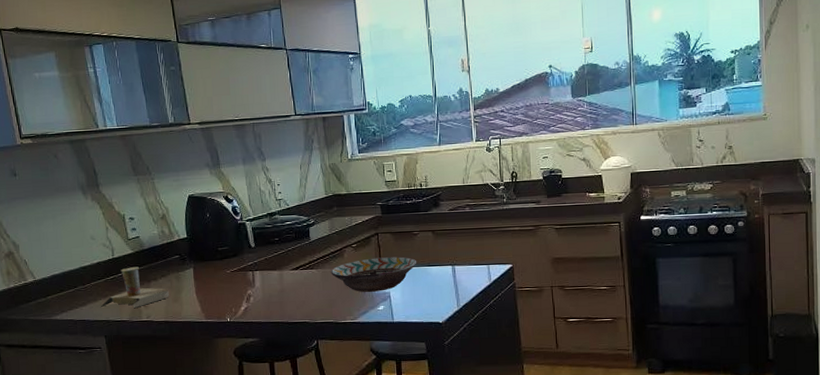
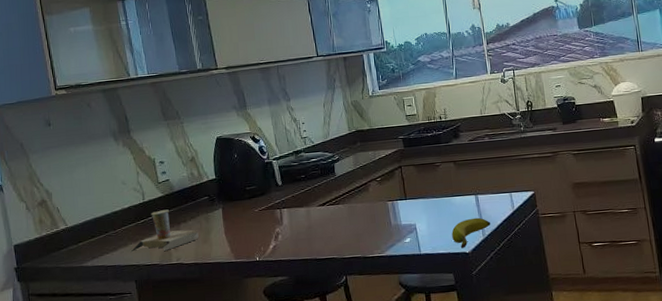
decorative bowl: present [330,256,416,292] -> none [356,188,440,226]
banana: none [426,288,467,318] -> present [451,217,491,248]

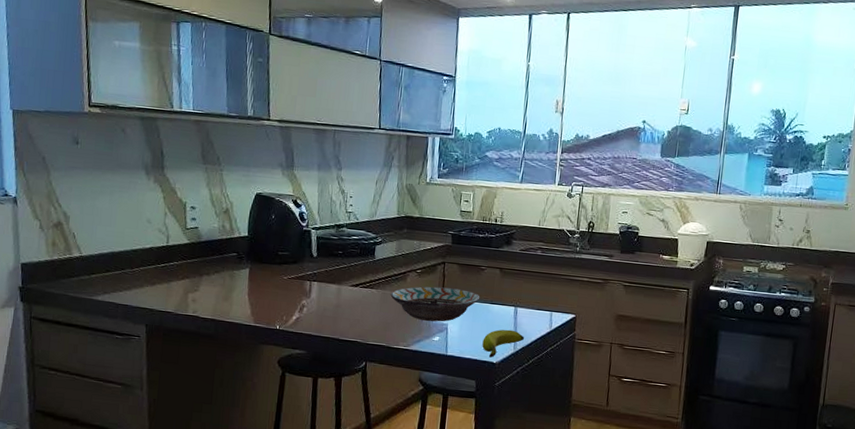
cup: present [131,209,199,251] -> none [146,257,220,300]
decorative bowl: none [356,188,440,226] -> present [390,286,479,322]

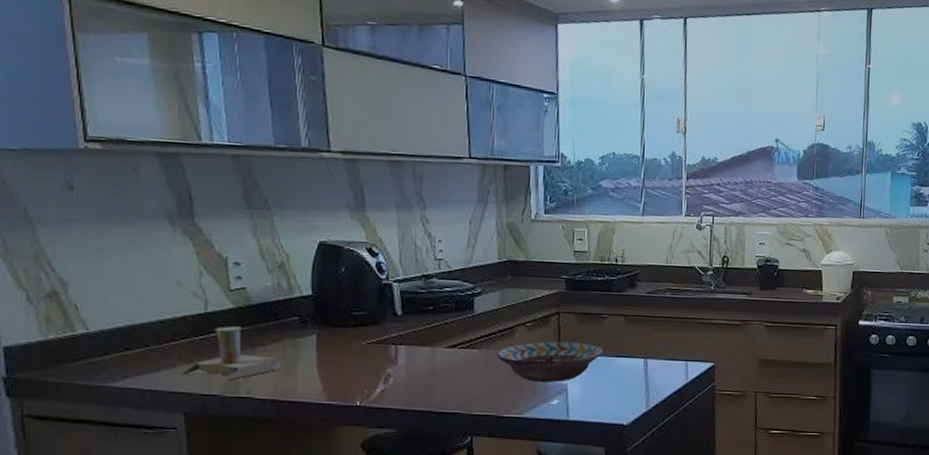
cup: none [146,257,220,300] -> present [182,326,280,379]
banana: present [482,329,525,358] -> none [609,385,658,419]

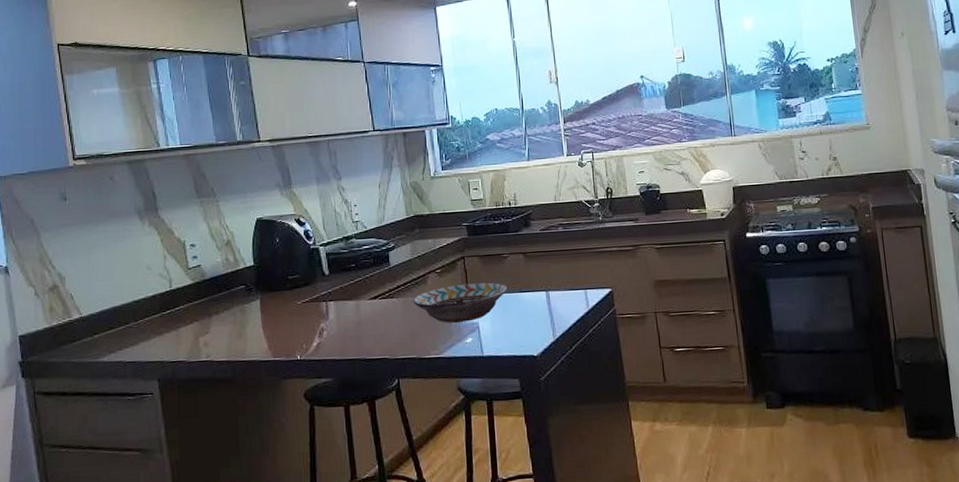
cup: present [182,326,280,379] -> none [155,299,232,346]

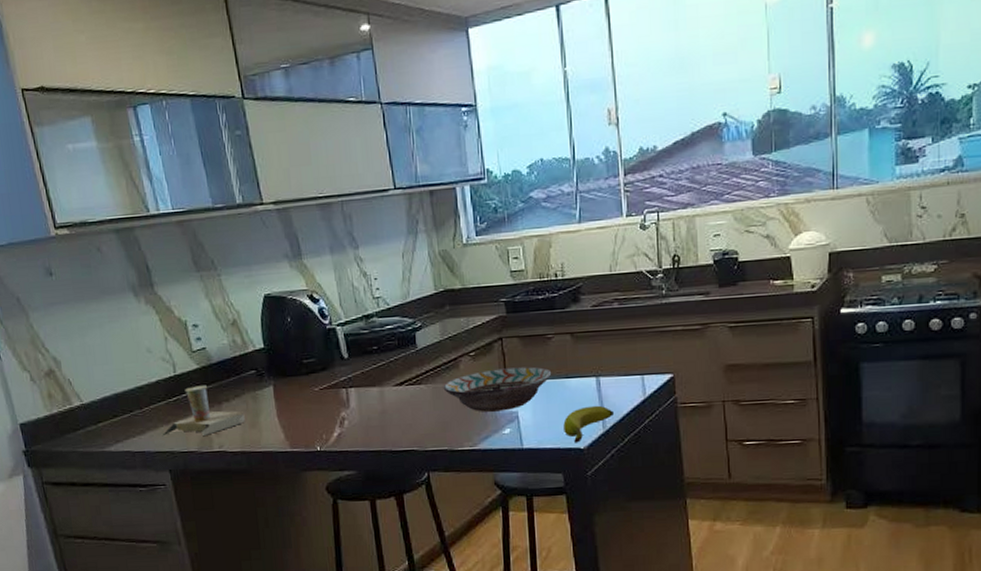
cup: none [155,299,232,346] -> present [163,385,245,436]
banana: none [518,316,563,351] -> present [563,405,615,443]

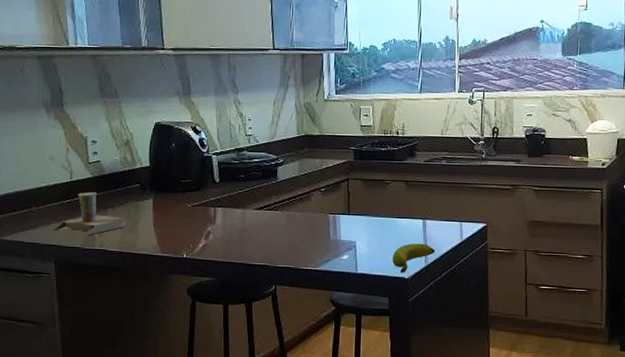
decorative bowl: present [443,366,551,412] -> none [296,204,386,240]

